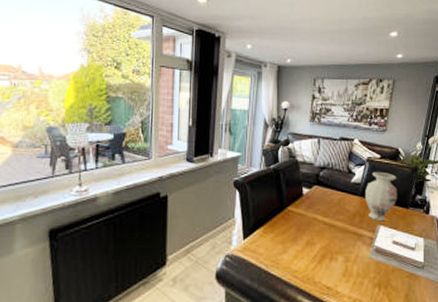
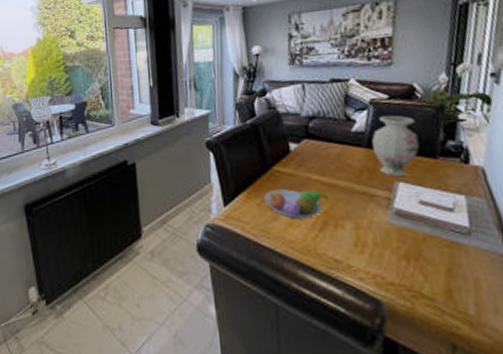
fruit bowl: none [277,227,328,253] -> present [263,189,329,219]

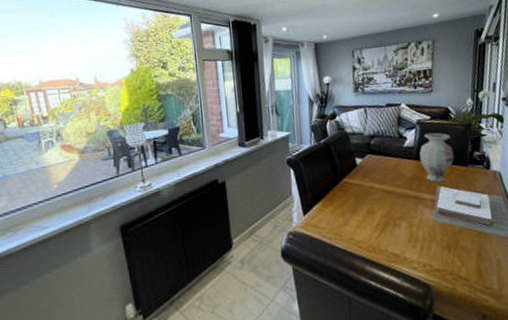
fruit bowl: present [263,189,329,219] -> none [336,197,388,223]

